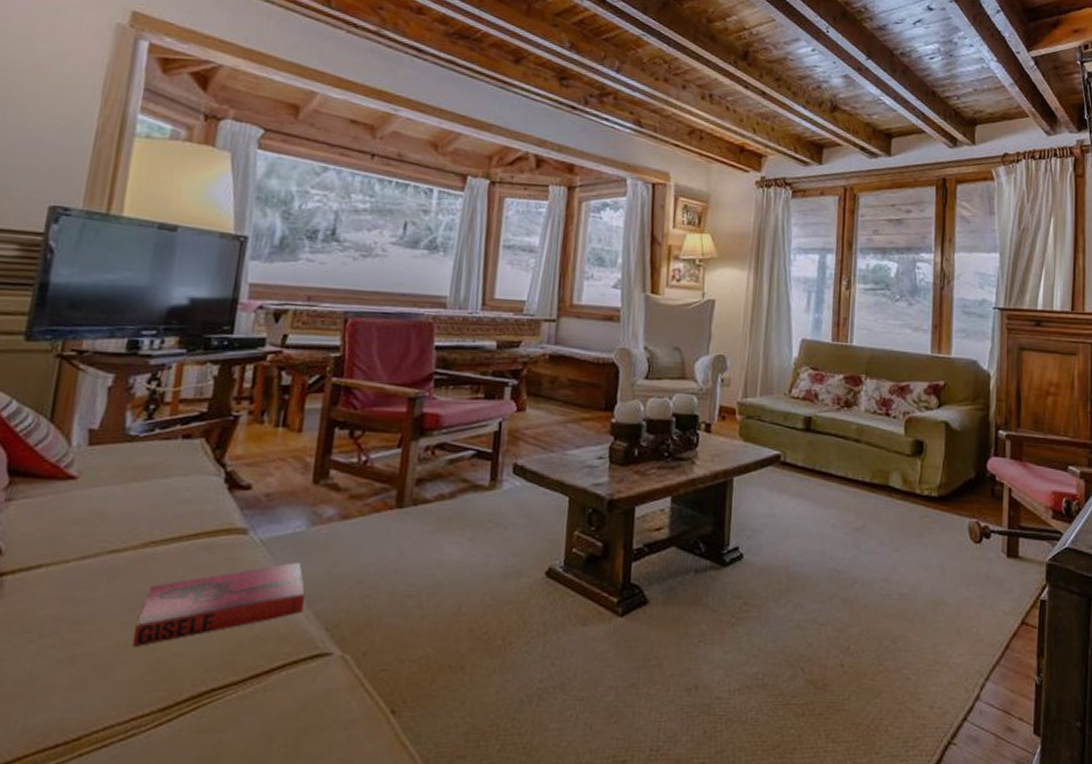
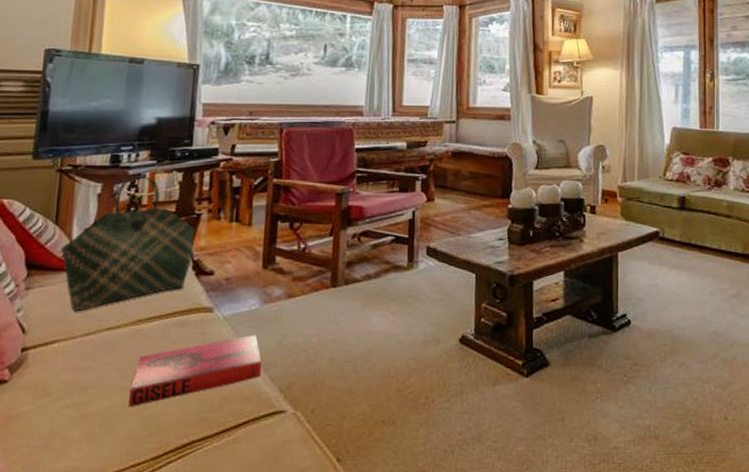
tote bag: none [54,366,230,530] -> present [60,176,195,312]

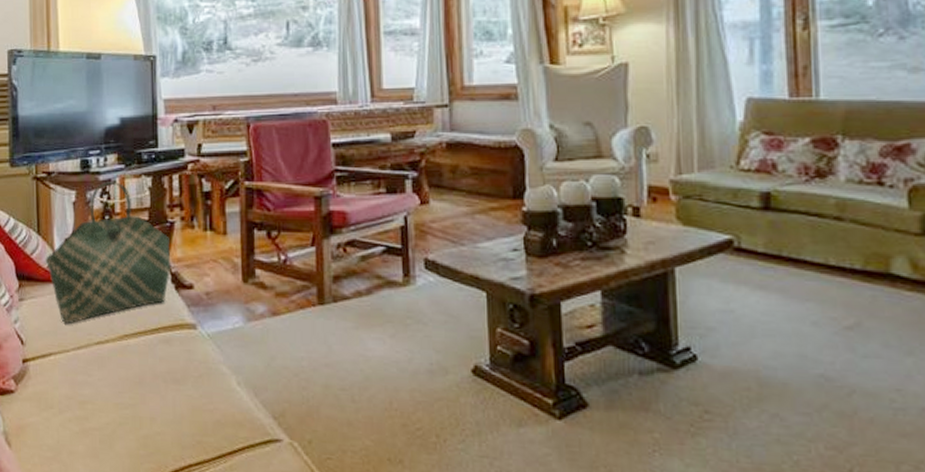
hardback book: present [129,335,262,408] -> none [125,355,251,425]

